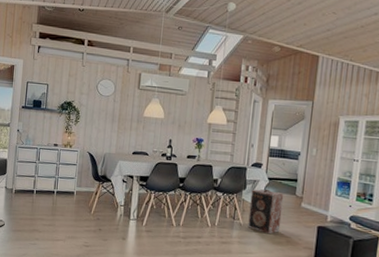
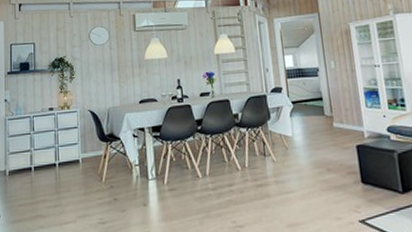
speaker: present [247,189,284,235] -> none [277,114,318,166]

